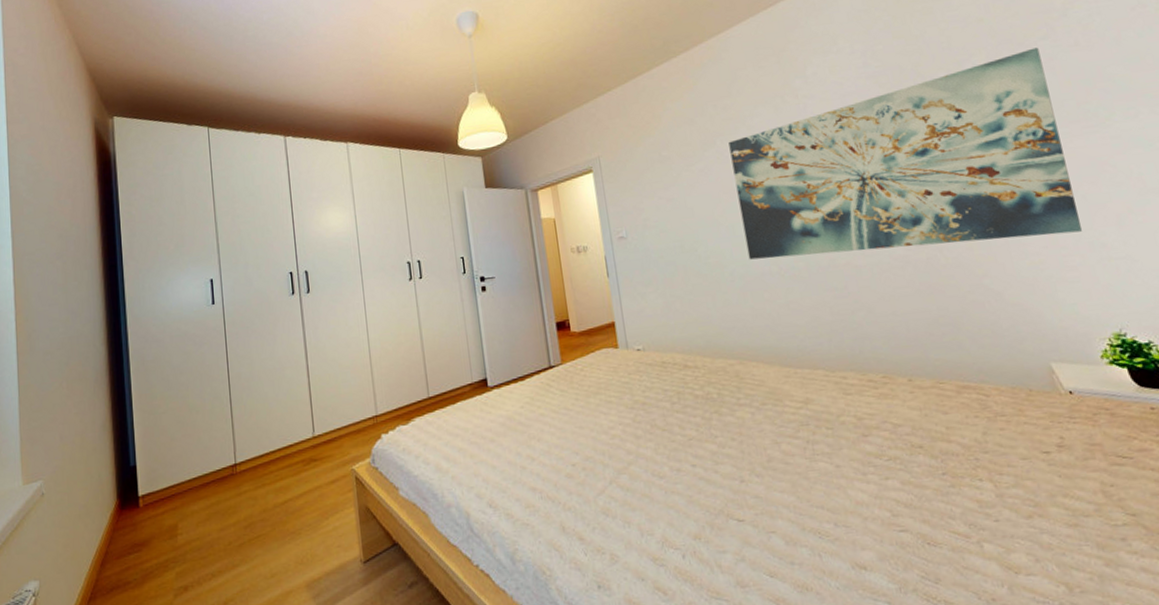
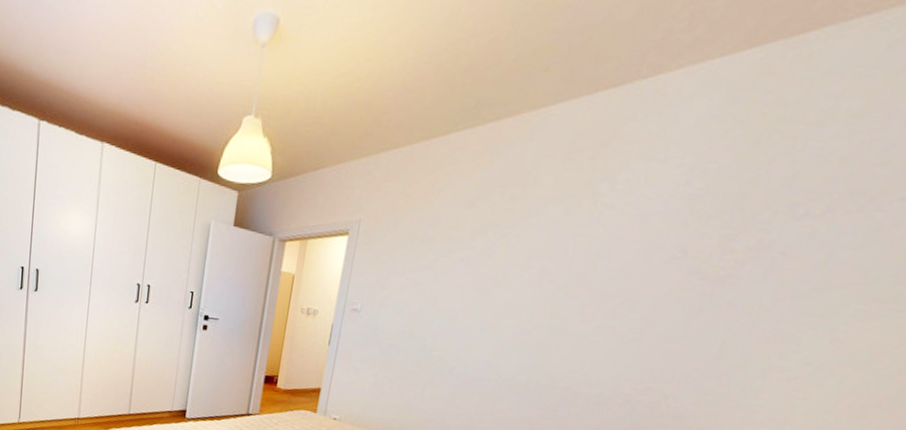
wall art: present [728,47,1082,260] -> none [473,207,891,414]

